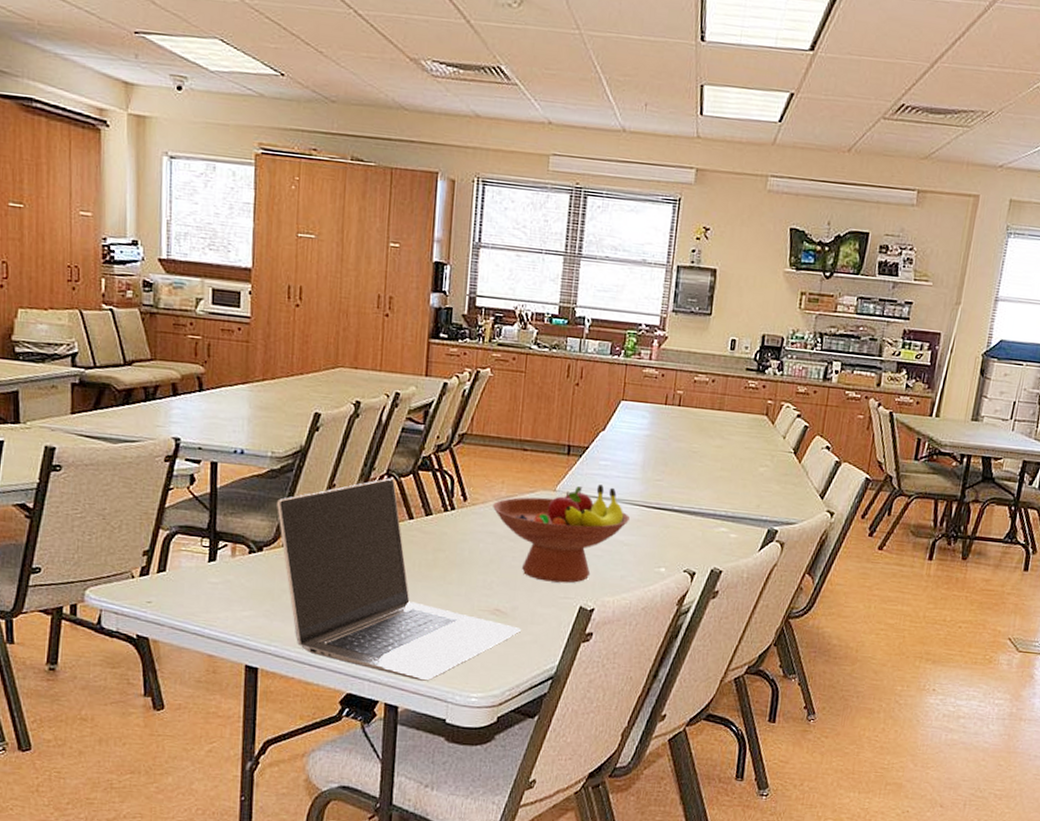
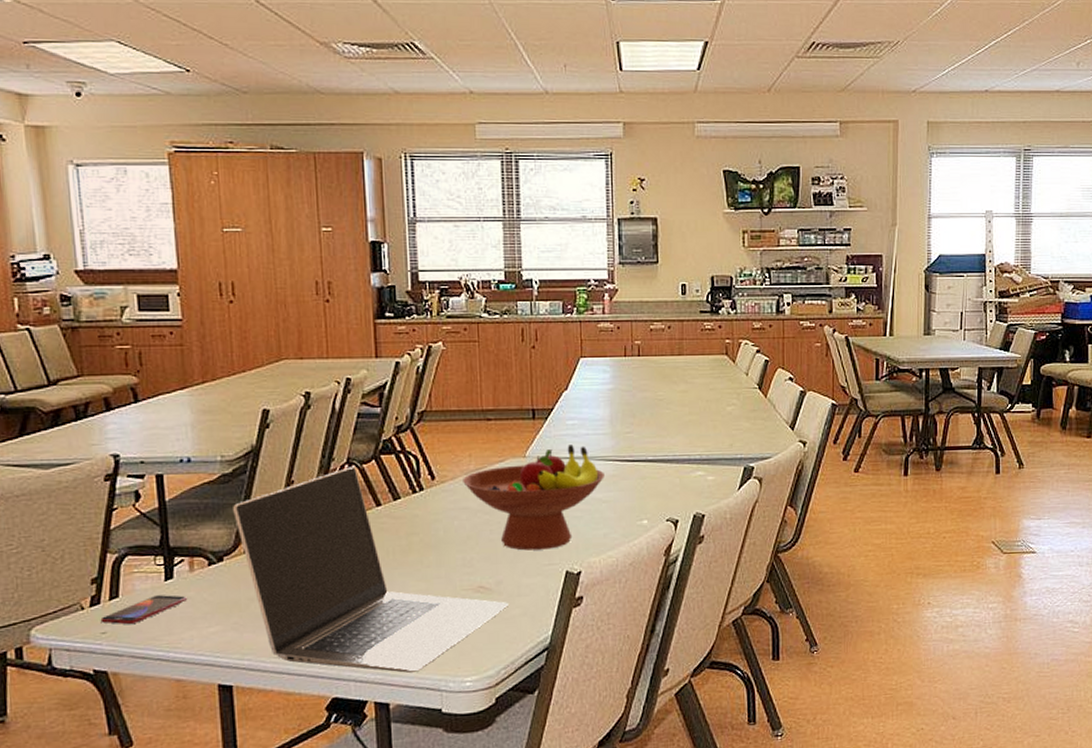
smartphone: none [147,574,227,597] -> present [100,595,188,624]

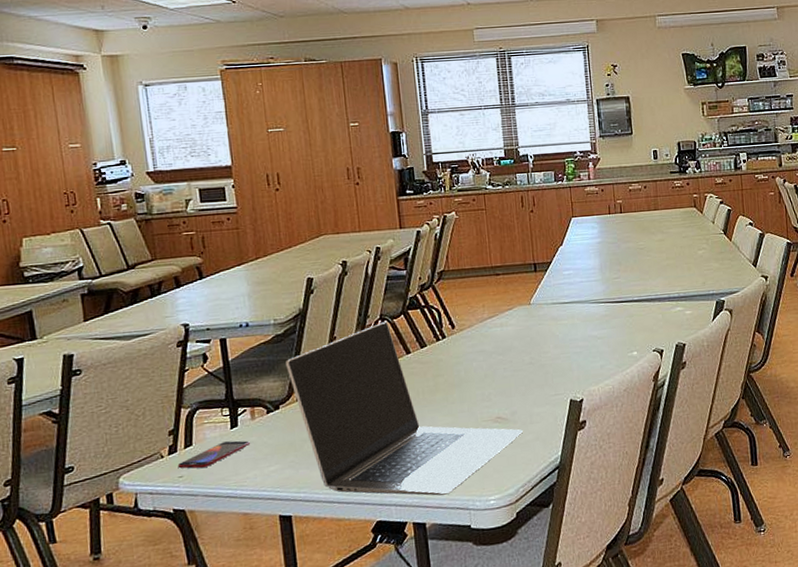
fruit bowl: present [463,445,604,551] -> none [478,291,598,384]

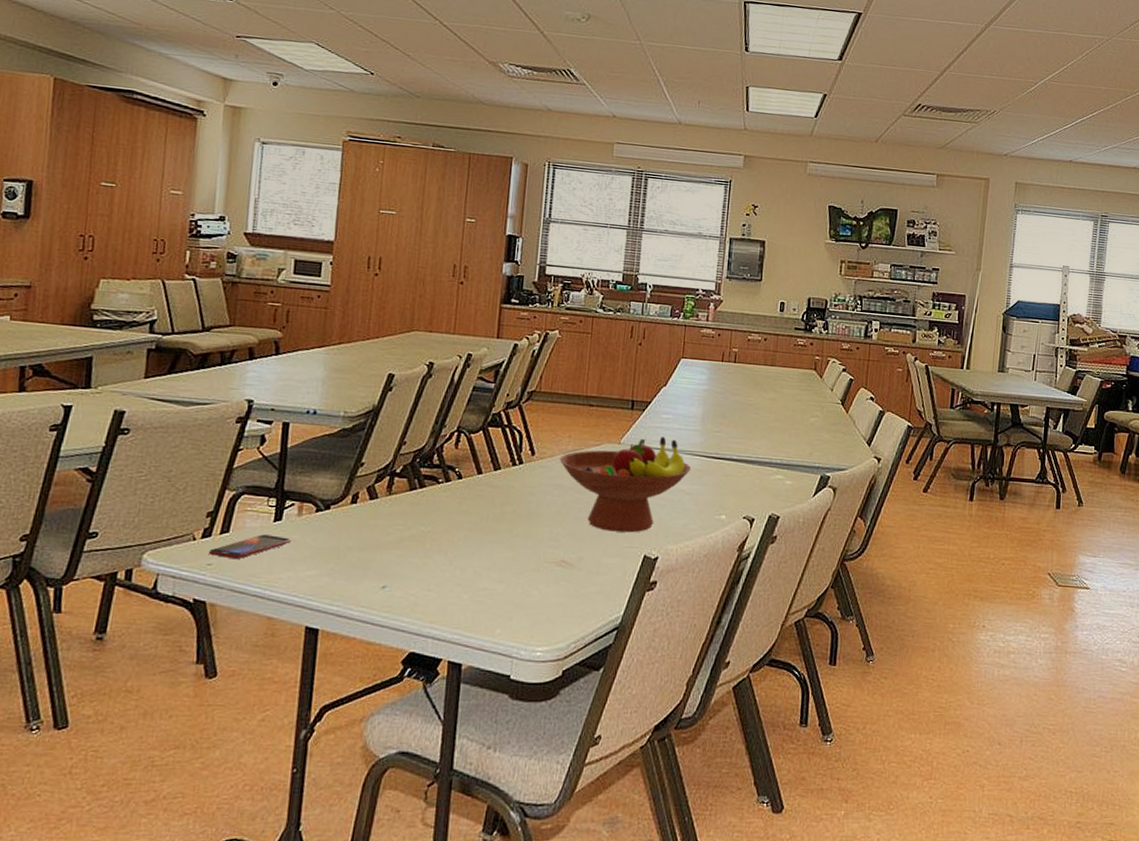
laptop: present [286,321,523,496] -> none [346,434,586,636]
fruit bowl: none [478,291,598,384] -> present [560,437,691,533]

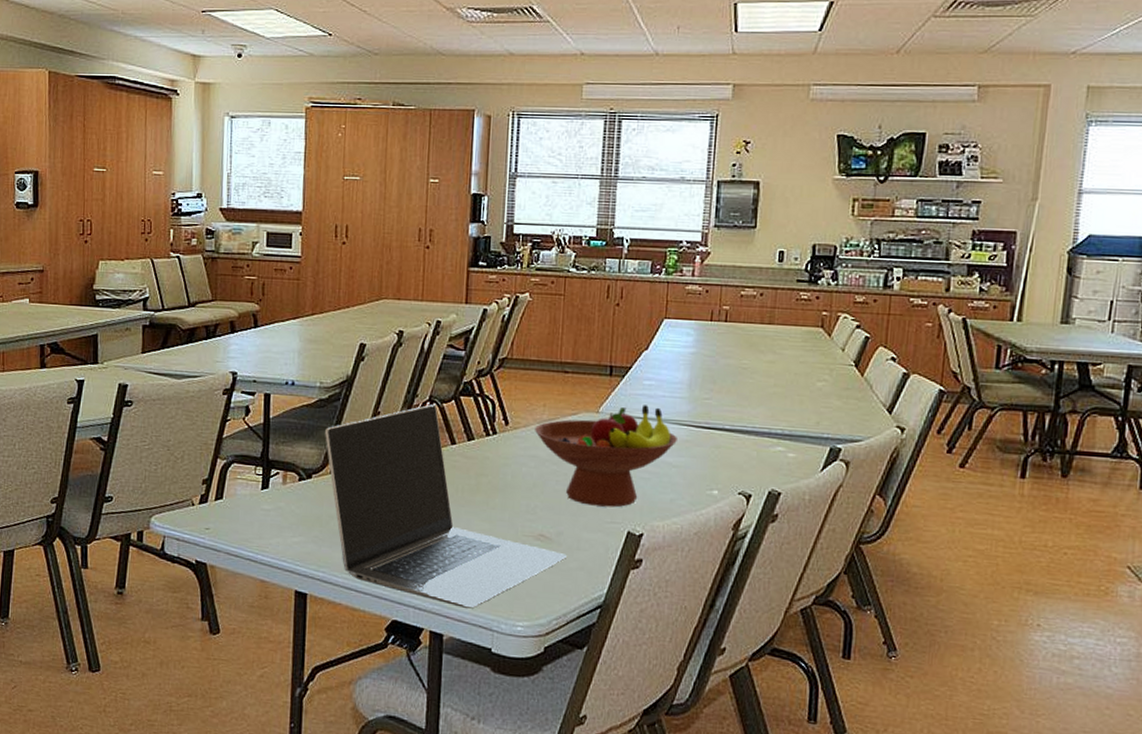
smartphone: present [208,534,292,559] -> none [206,501,279,524]
laptop: none [346,434,586,636] -> present [325,404,566,609]

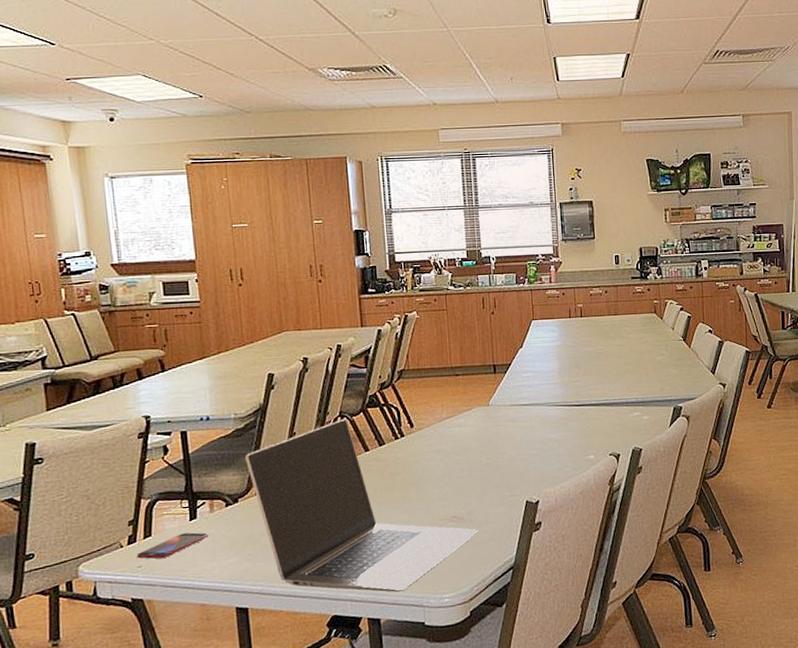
smartphone: none [206,501,279,524] -> present [136,532,210,559]
fruit bowl: present [535,405,677,508] -> none [437,393,556,485]

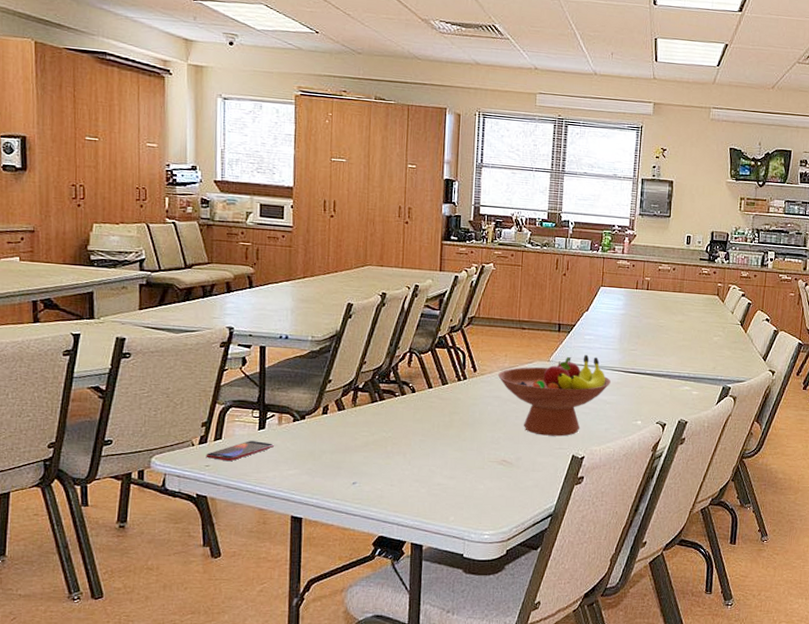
laptop: present [245,419,478,592] -> none [317,355,524,523]
fruit bowl: none [437,393,556,485] -> present [498,355,611,437]

